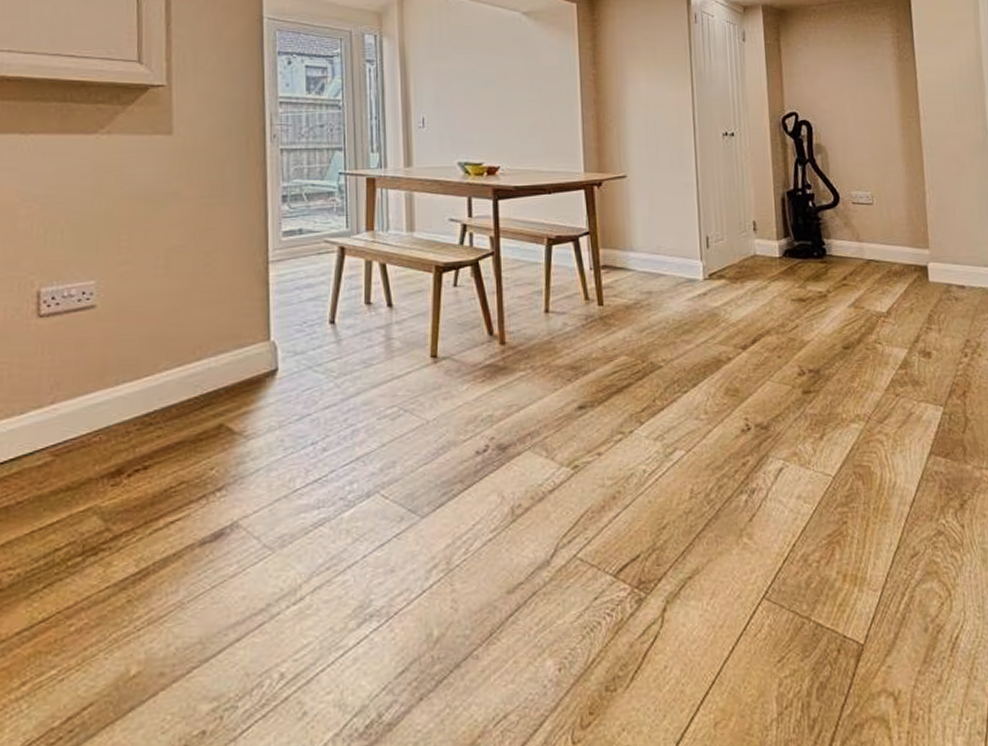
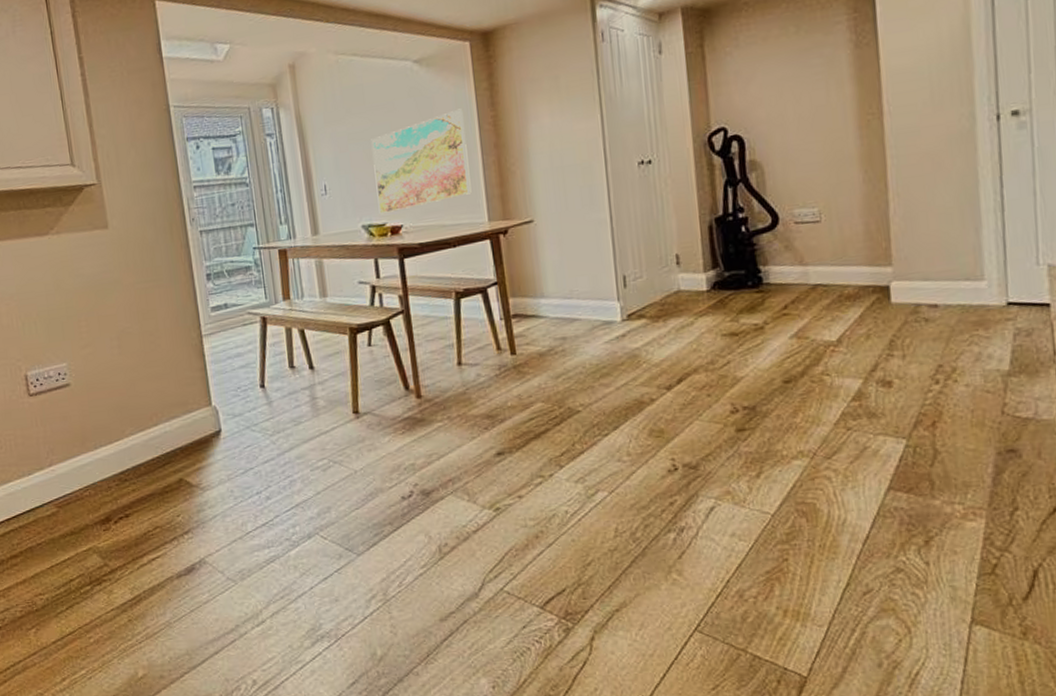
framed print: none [474,63,570,154] -> present [371,108,472,215]

